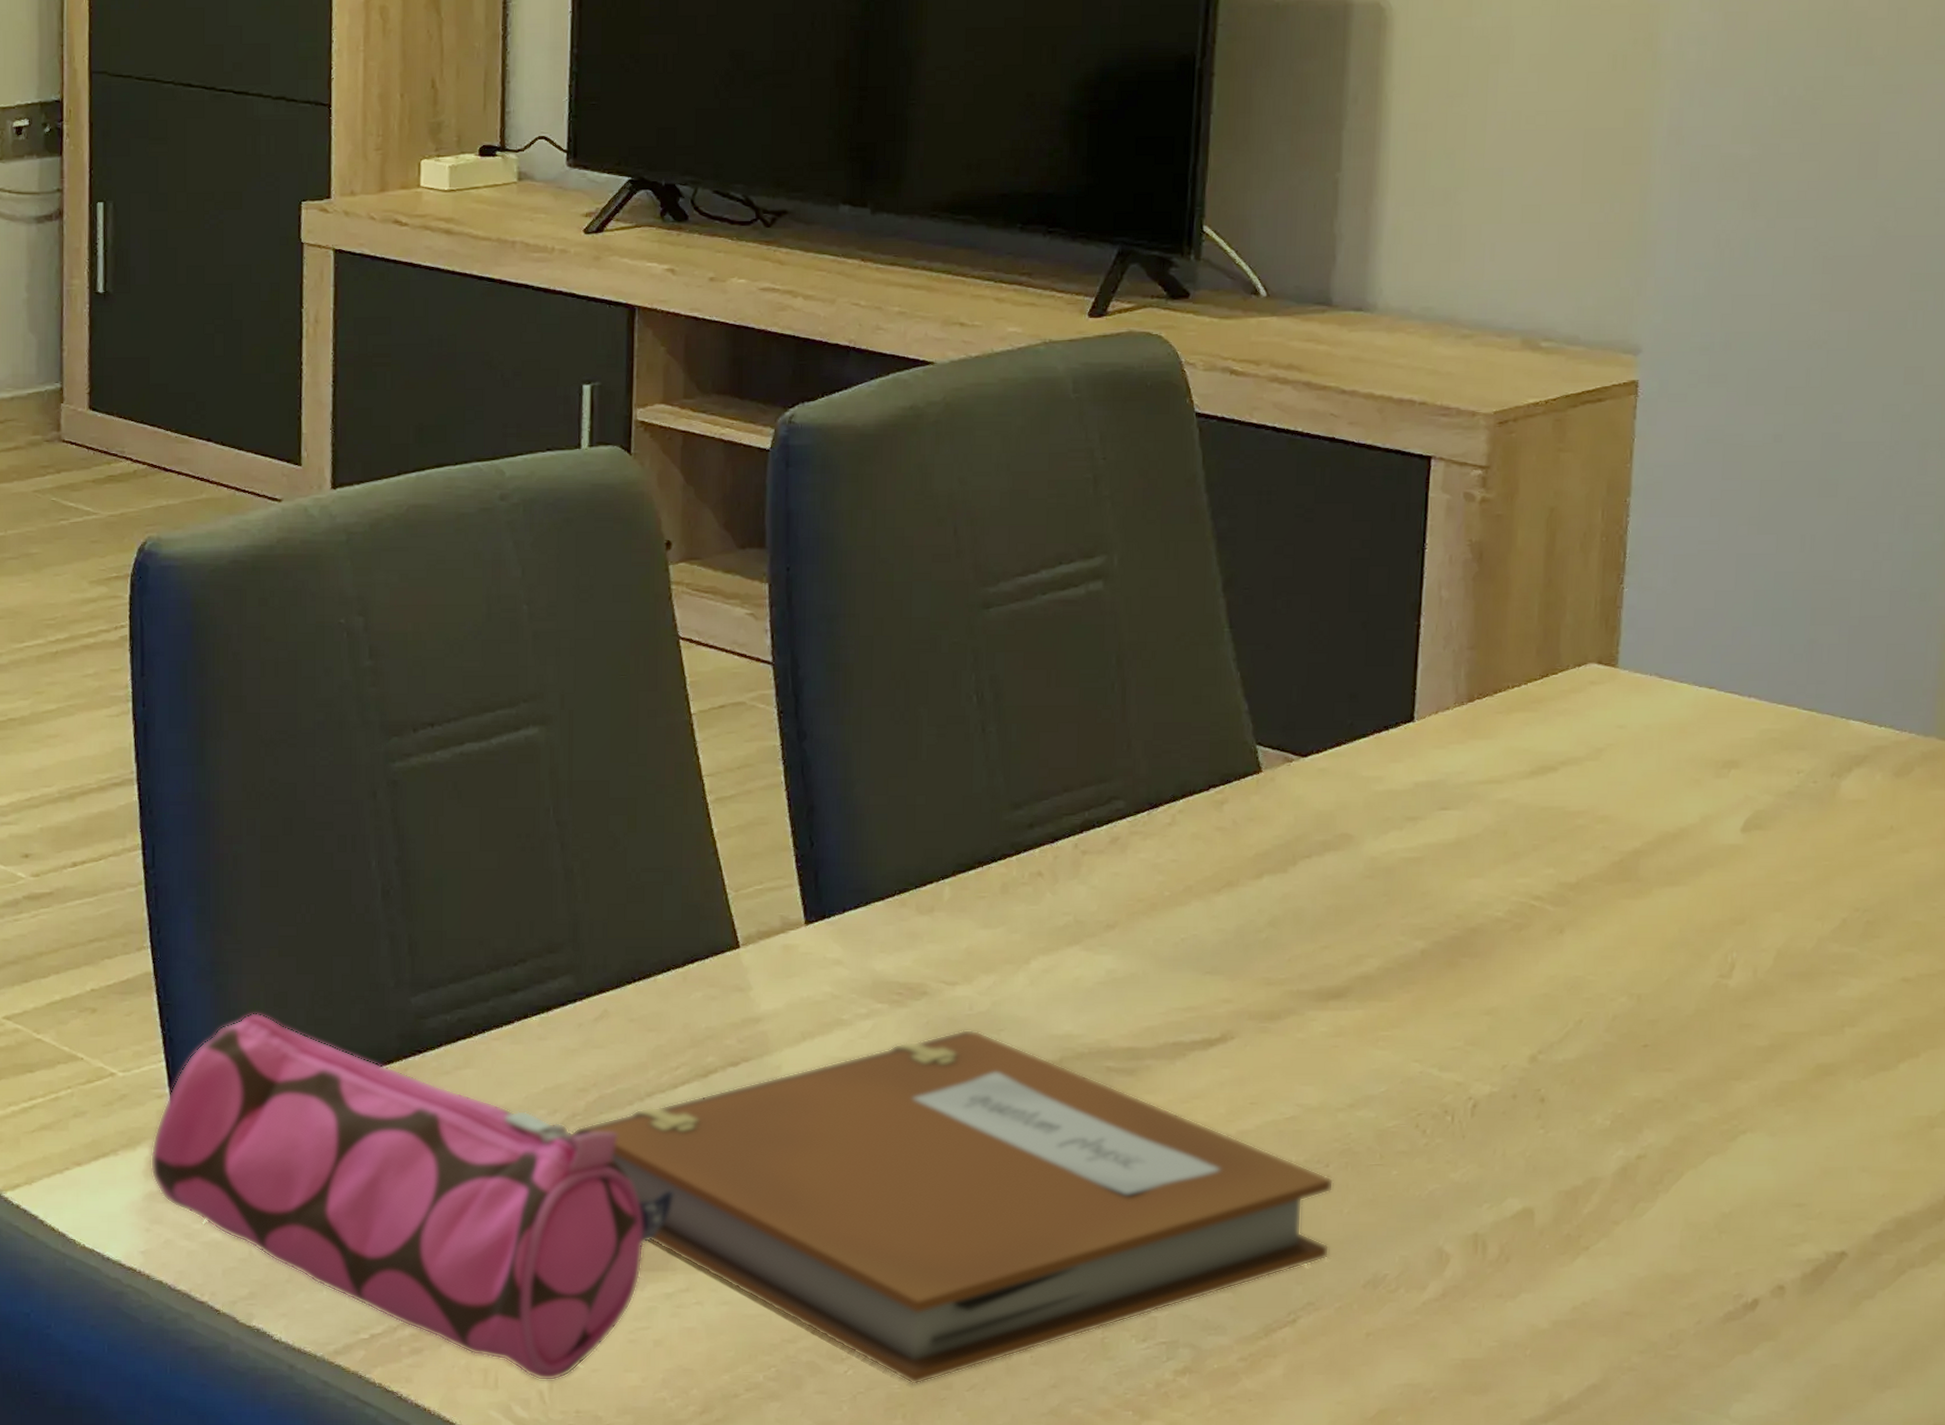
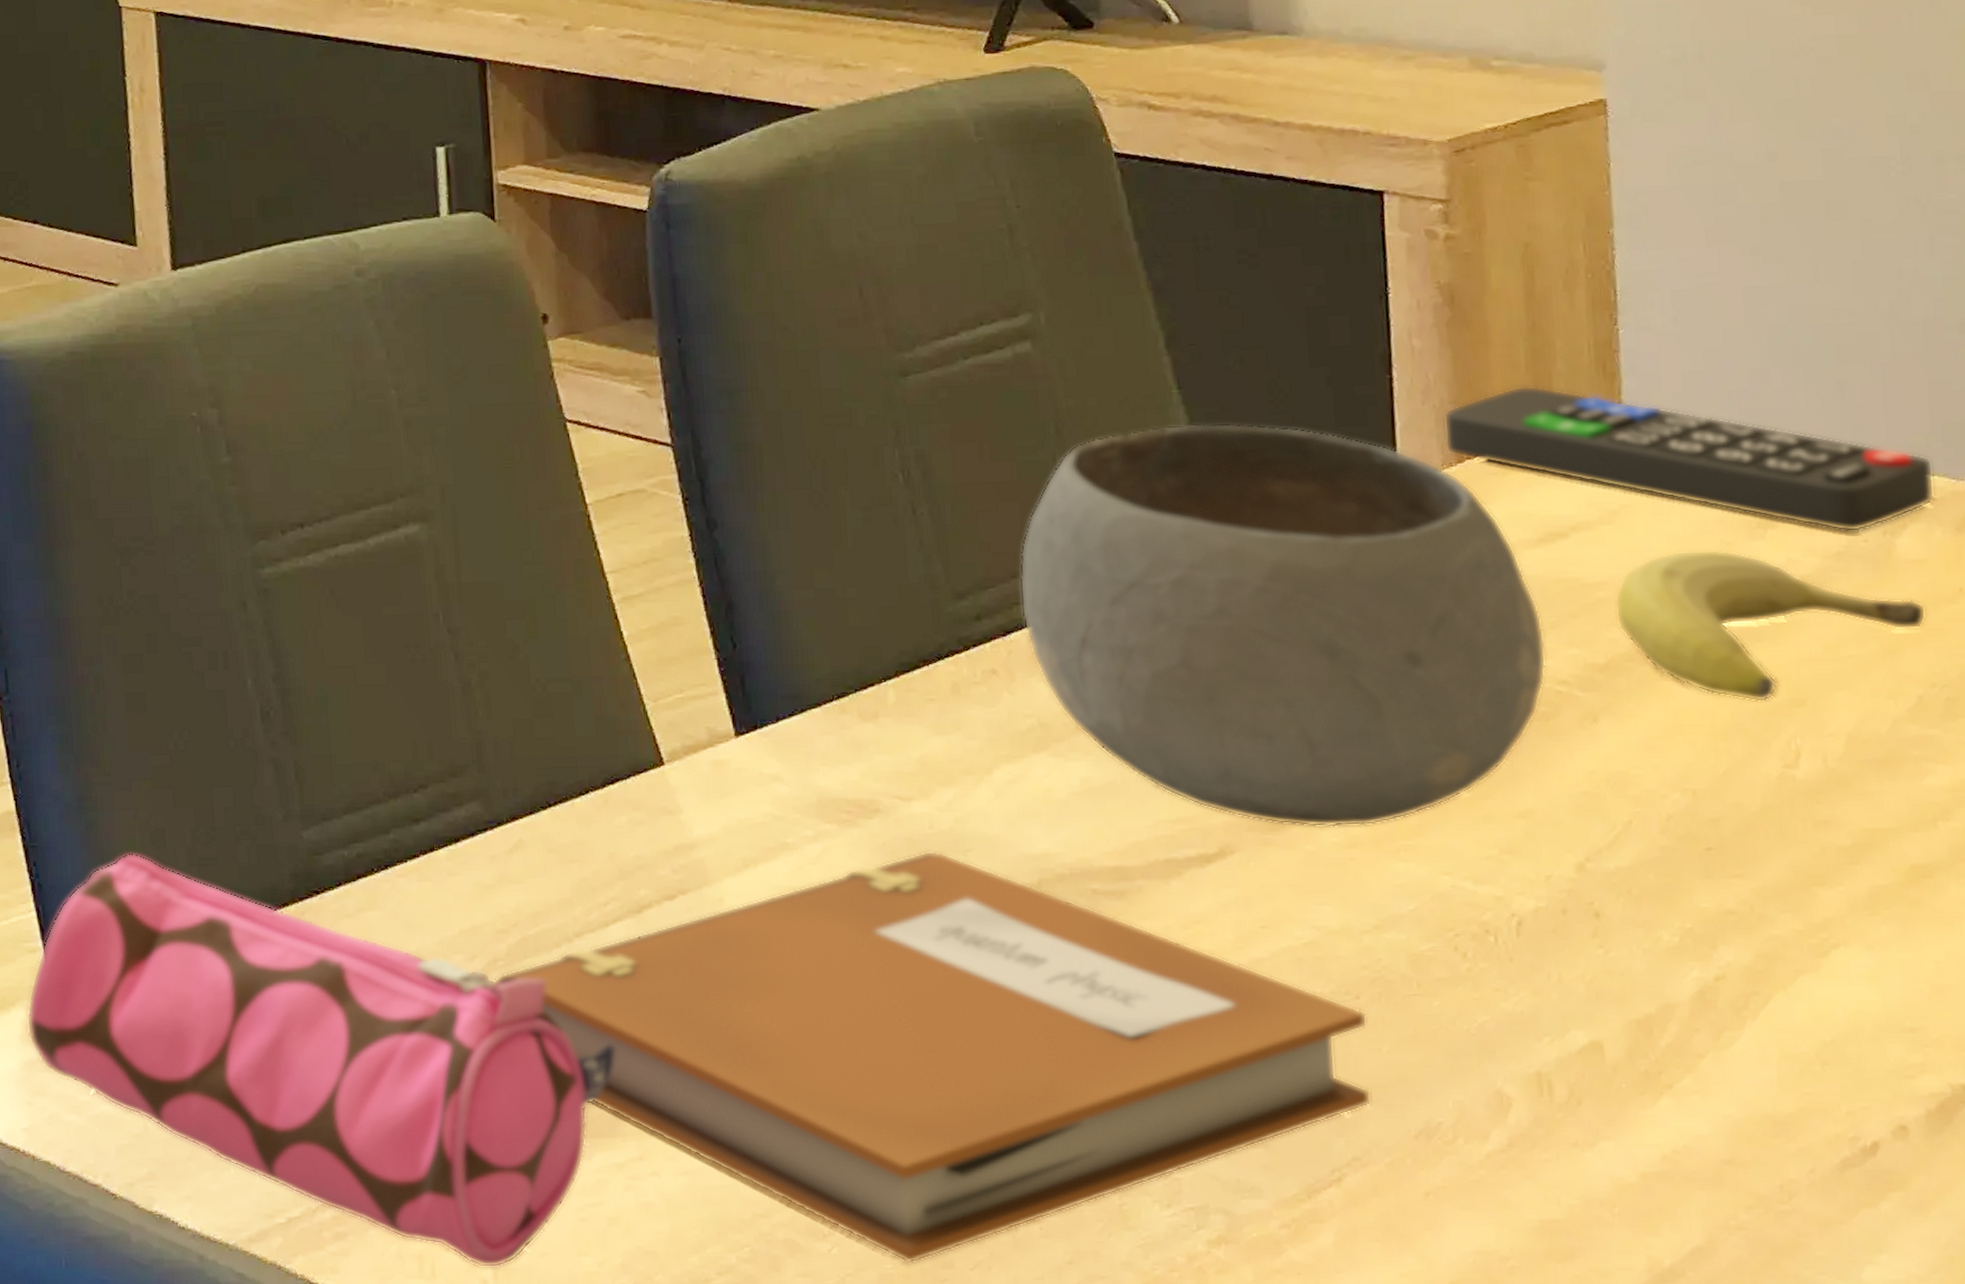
bowl: none [1070,659,1527,1018] -> present [1019,423,1547,828]
remote control: none [1459,635,1882,774] -> present [1443,385,1935,533]
fruit: none [1590,785,1859,920] -> present [1614,549,1927,703]

